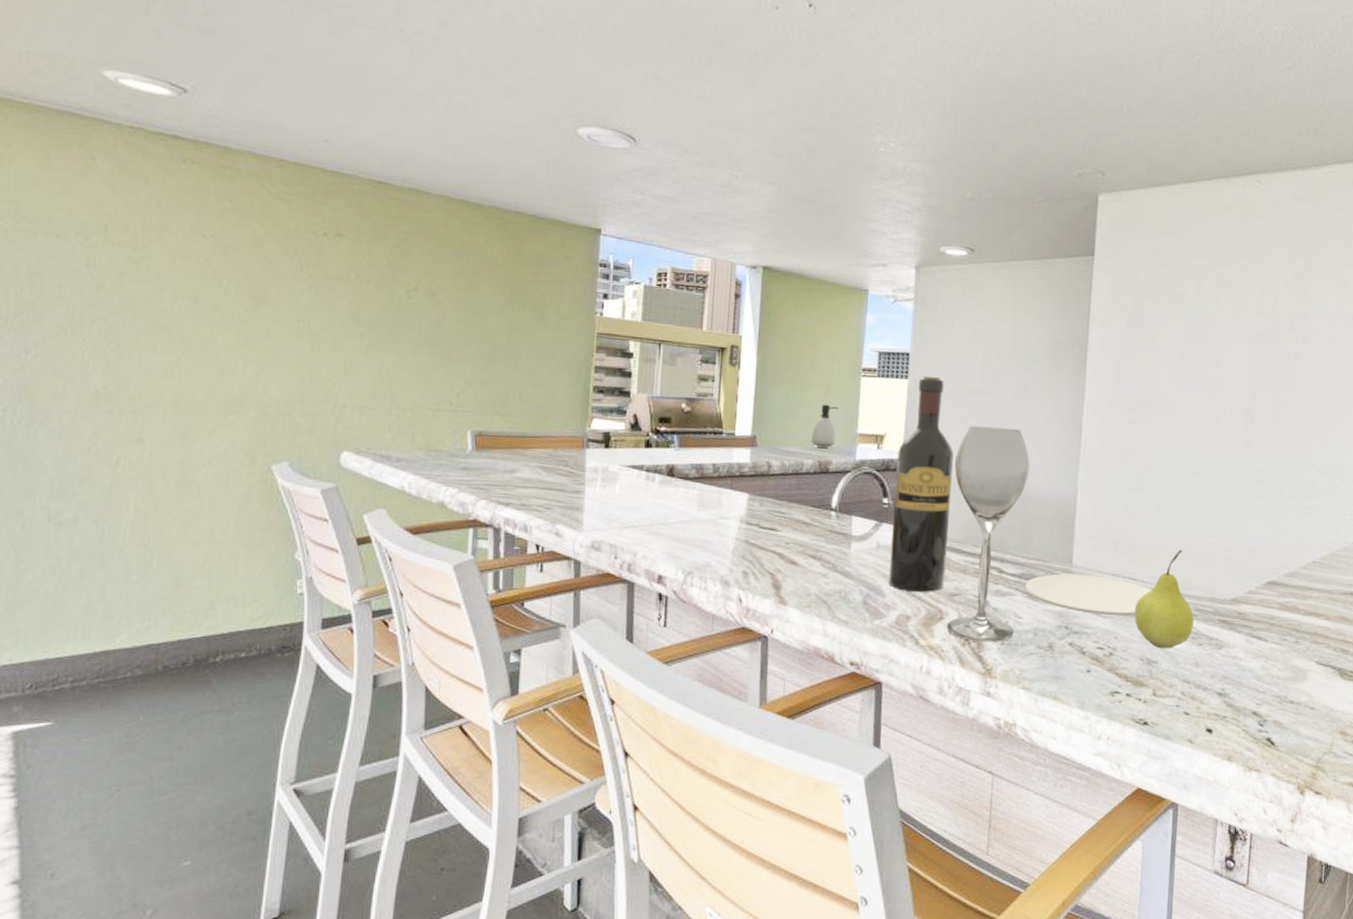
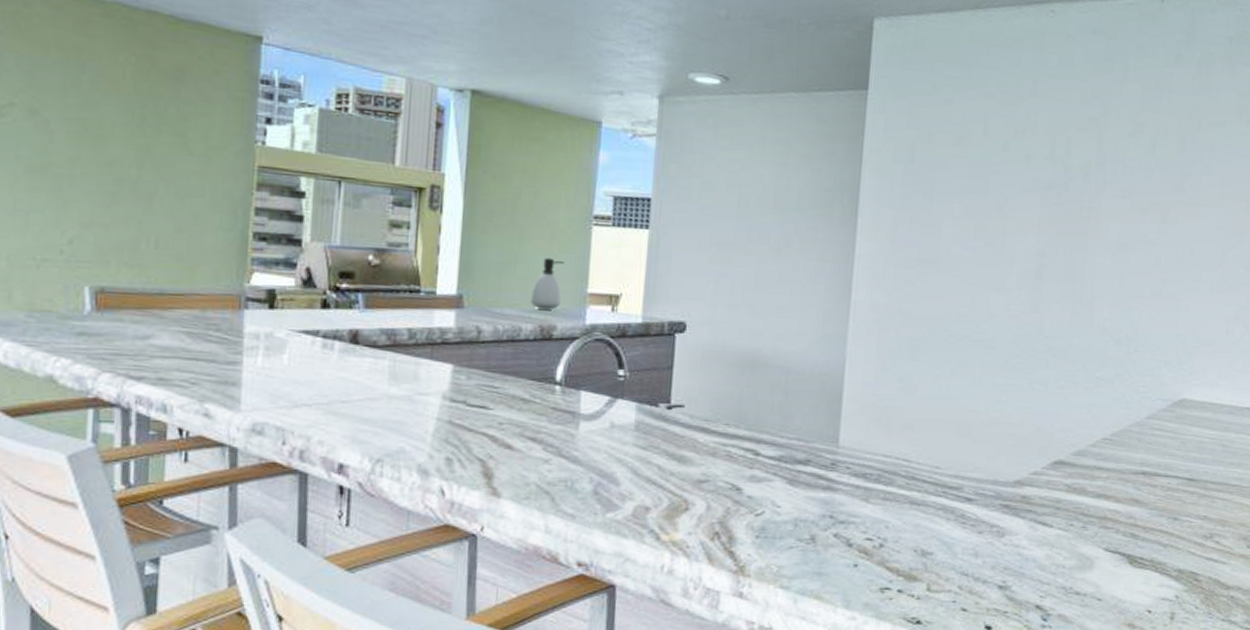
wine bottle: present [889,377,955,592] -> none [624,226,704,479]
wineglass: present [946,425,1031,643] -> none [692,285,793,536]
plate: present [1026,573,1152,616] -> none [785,455,927,503]
fruit: present [1134,549,1194,649] -> none [907,426,974,539]

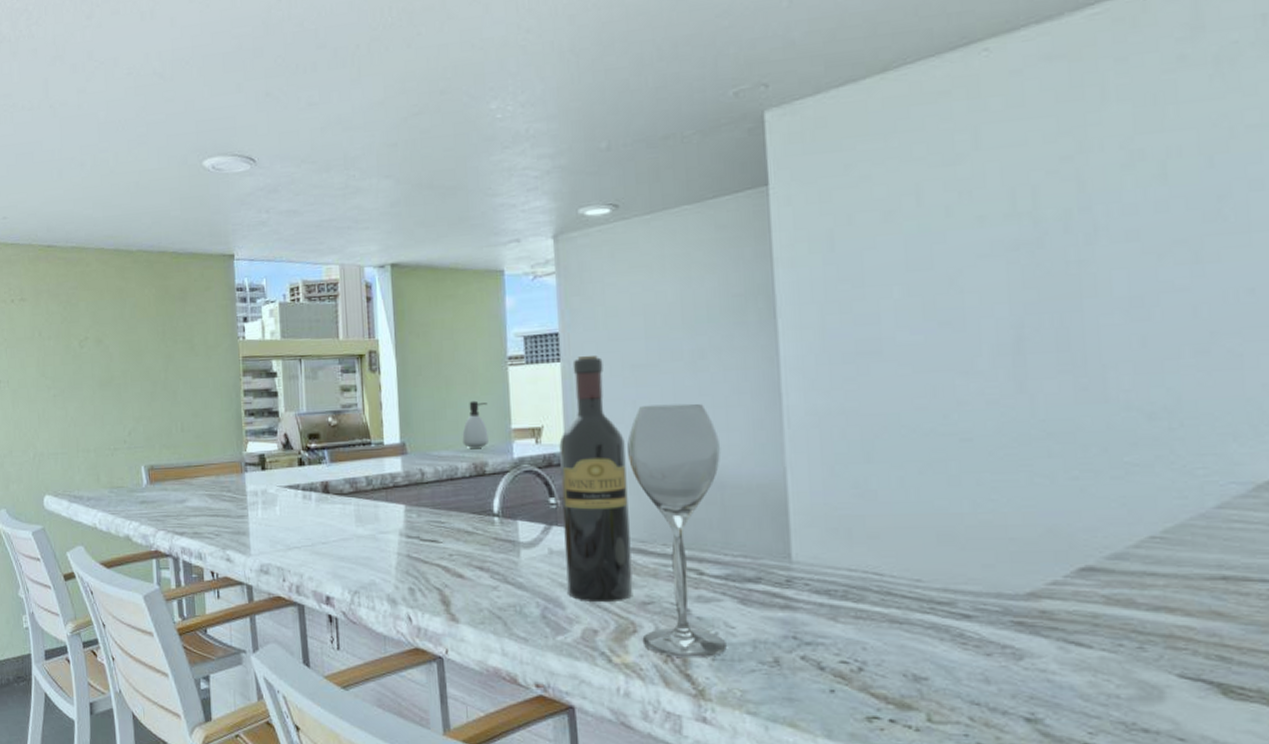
wine bottle: none [624,226,704,479] -> present [559,356,633,601]
wineglass: none [692,285,793,536] -> present [627,403,727,659]

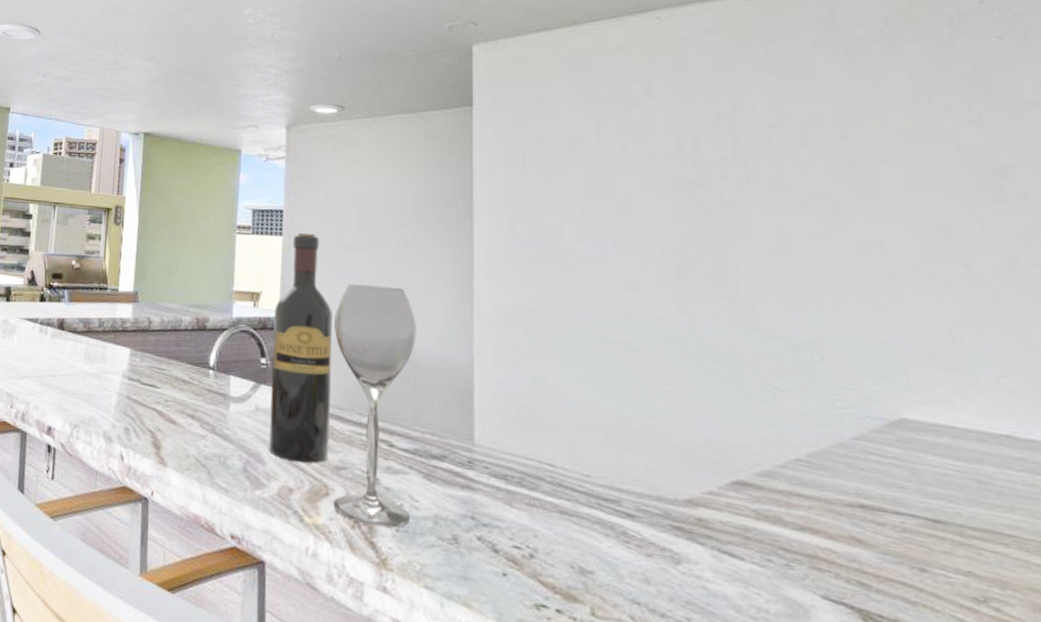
soap dispenser: present [462,400,489,449] -> none [189,261,215,305]

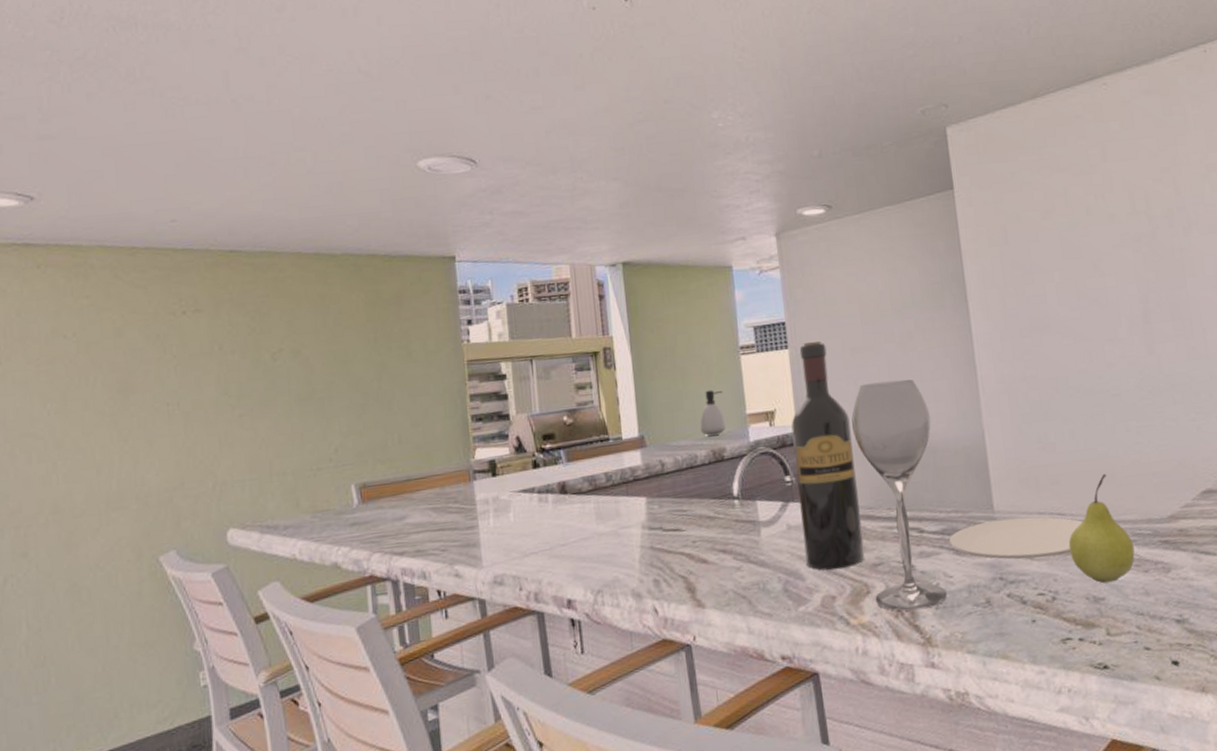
soap dispenser: none [189,261,215,305] -> present [700,390,726,437]
plate: none [421,452,576,511] -> present [949,516,1083,560]
fruit: none [556,432,637,558] -> present [1068,473,1135,584]

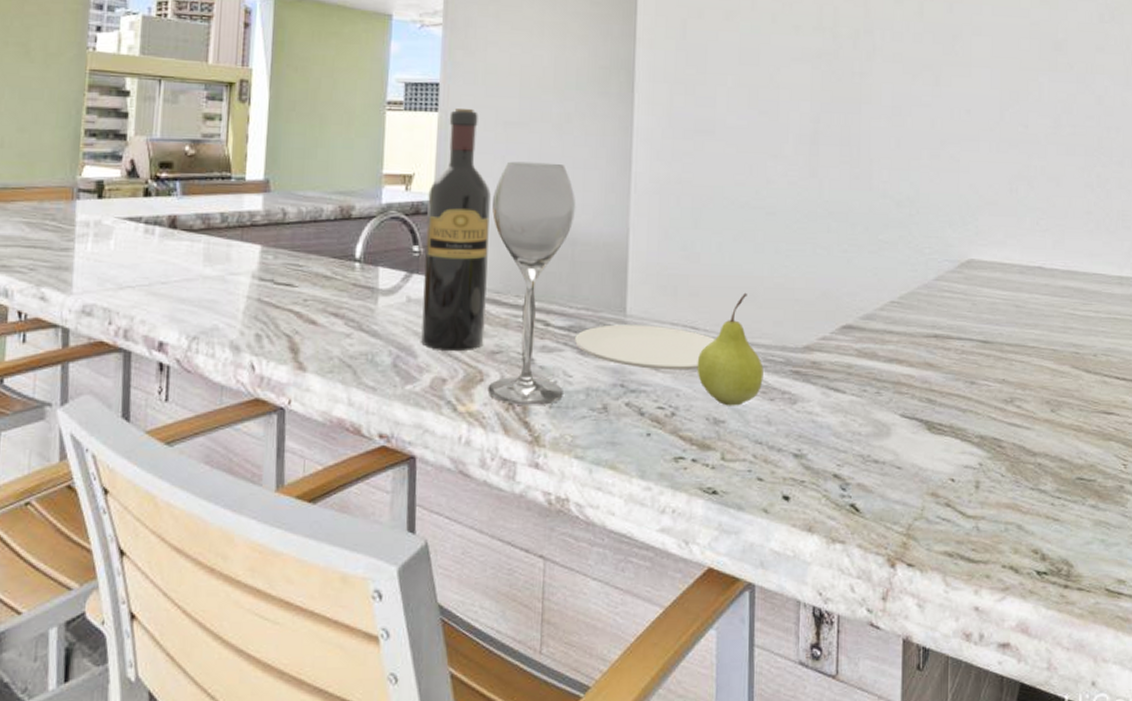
soap dispenser: present [700,390,726,437] -> none [331,142,361,192]

